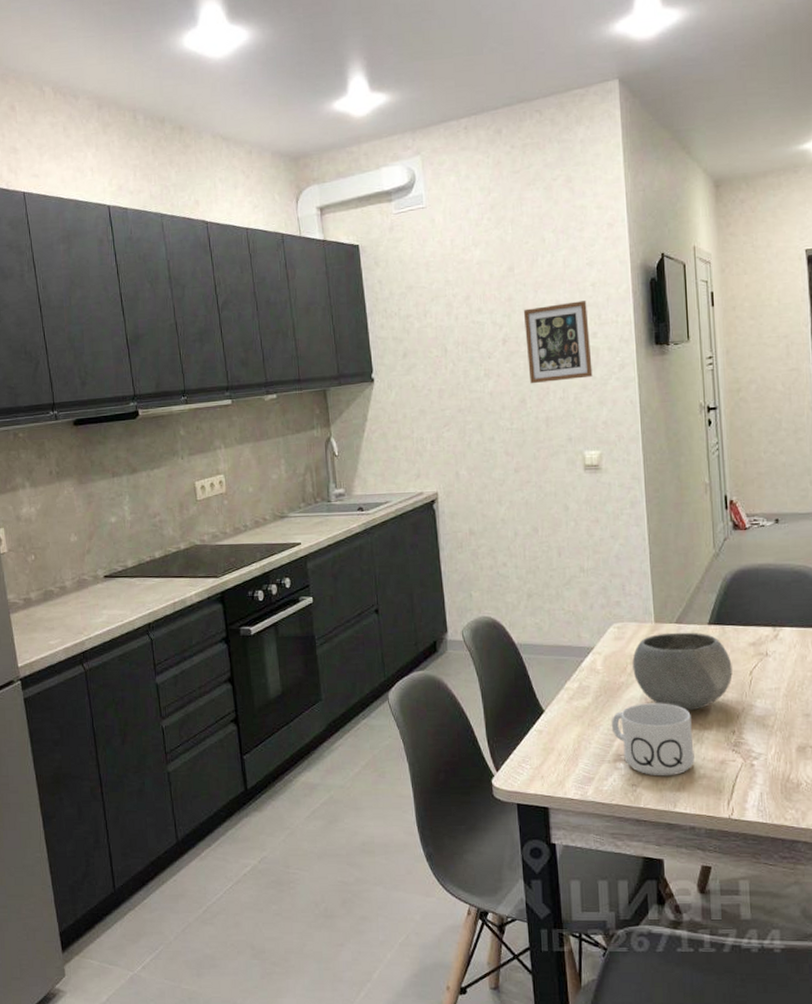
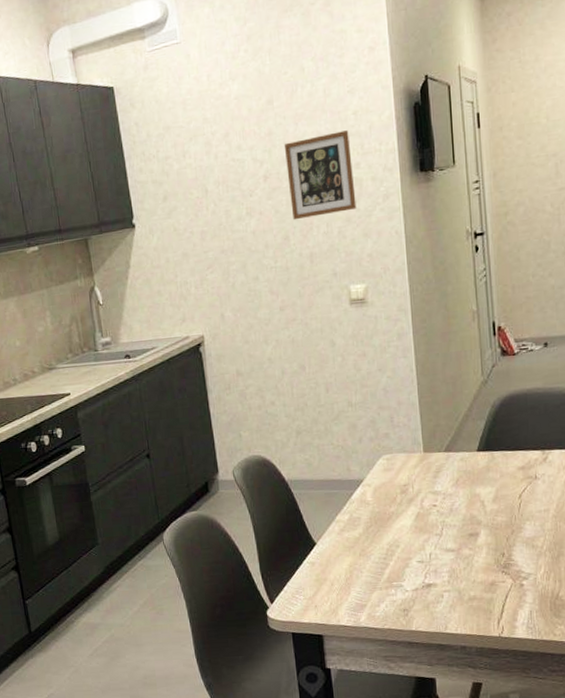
mug: present [611,703,695,777] -> none [382,530,465,601]
bowl: present [632,632,733,711] -> none [402,459,502,537]

